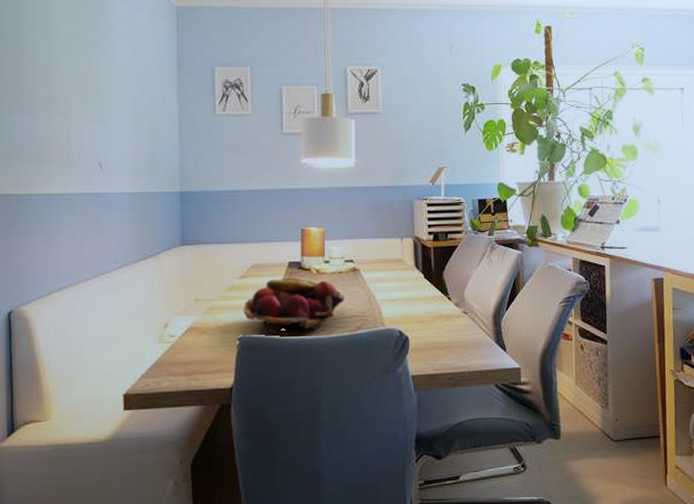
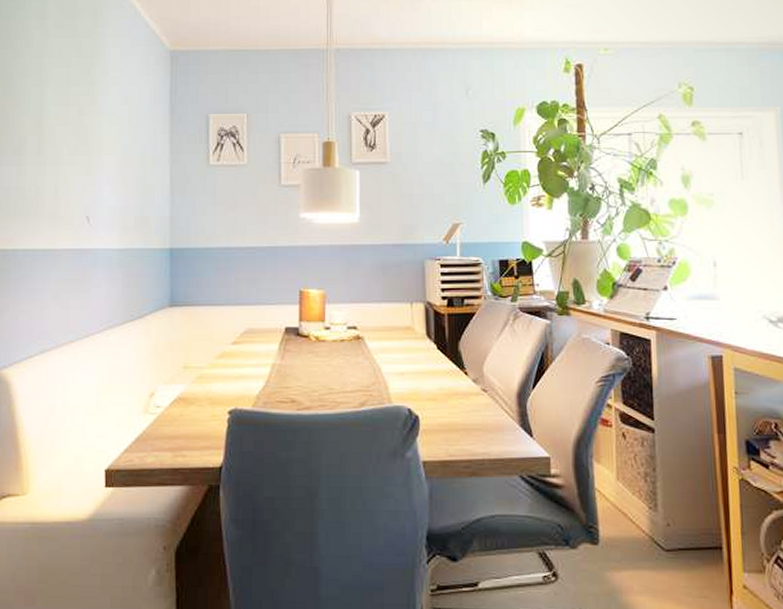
fruit basket: present [243,277,344,336] -> none [235,344,346,410]

